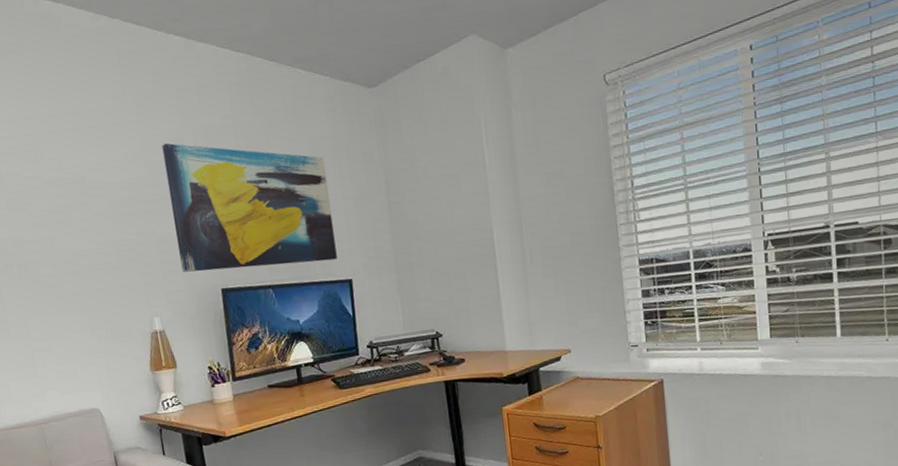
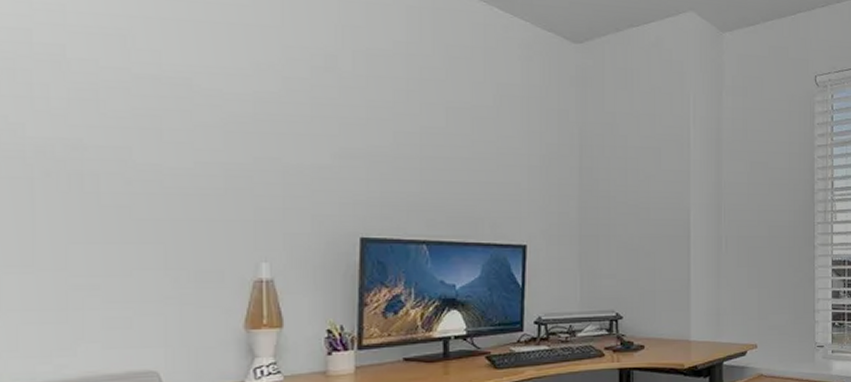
wall art: present [162,143,337,273] -> none [308,58,512,221]

